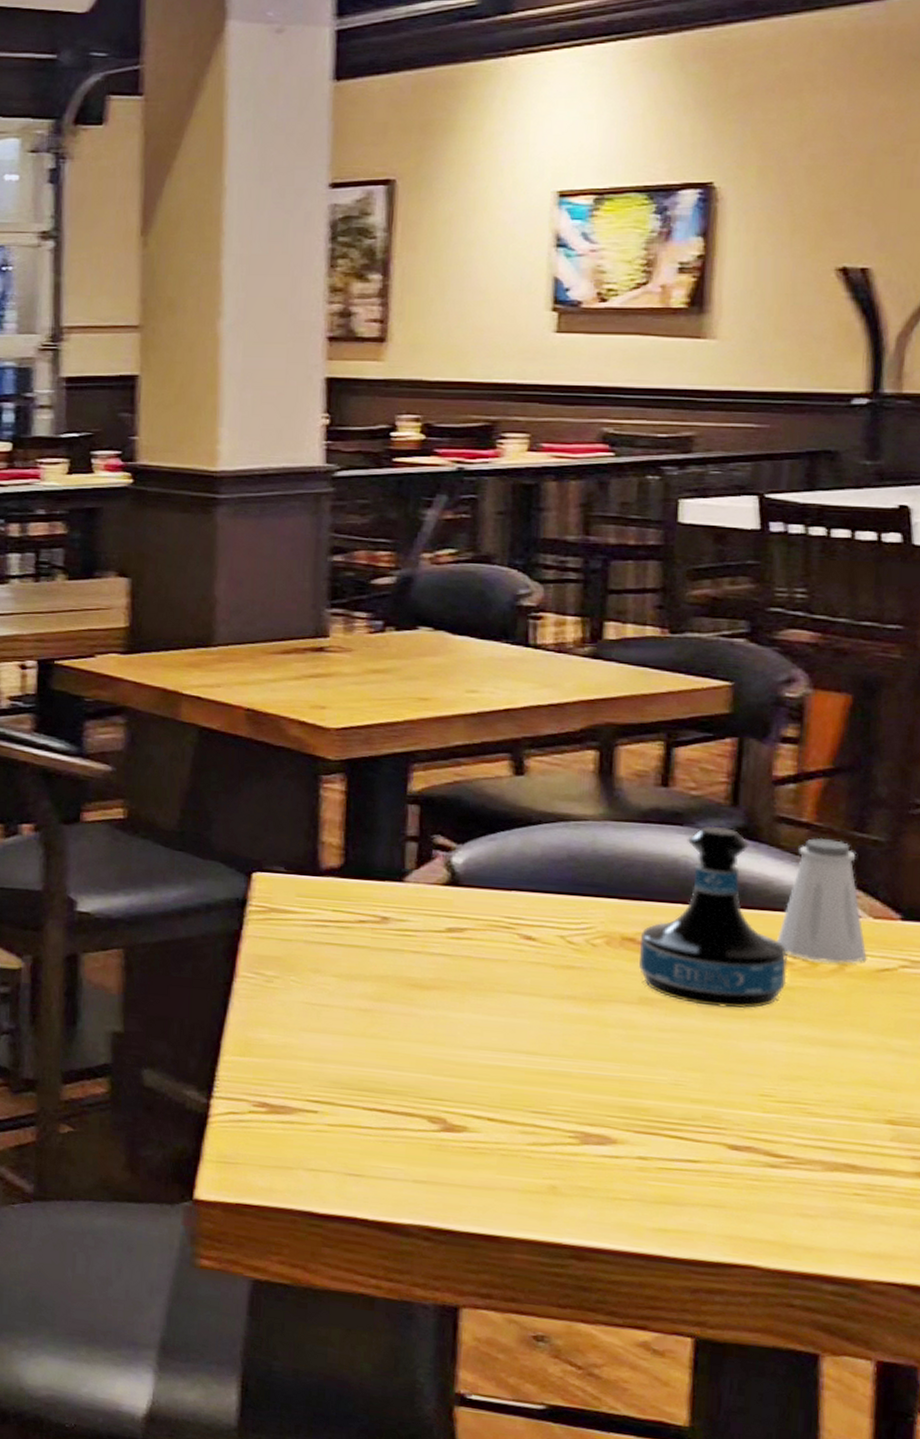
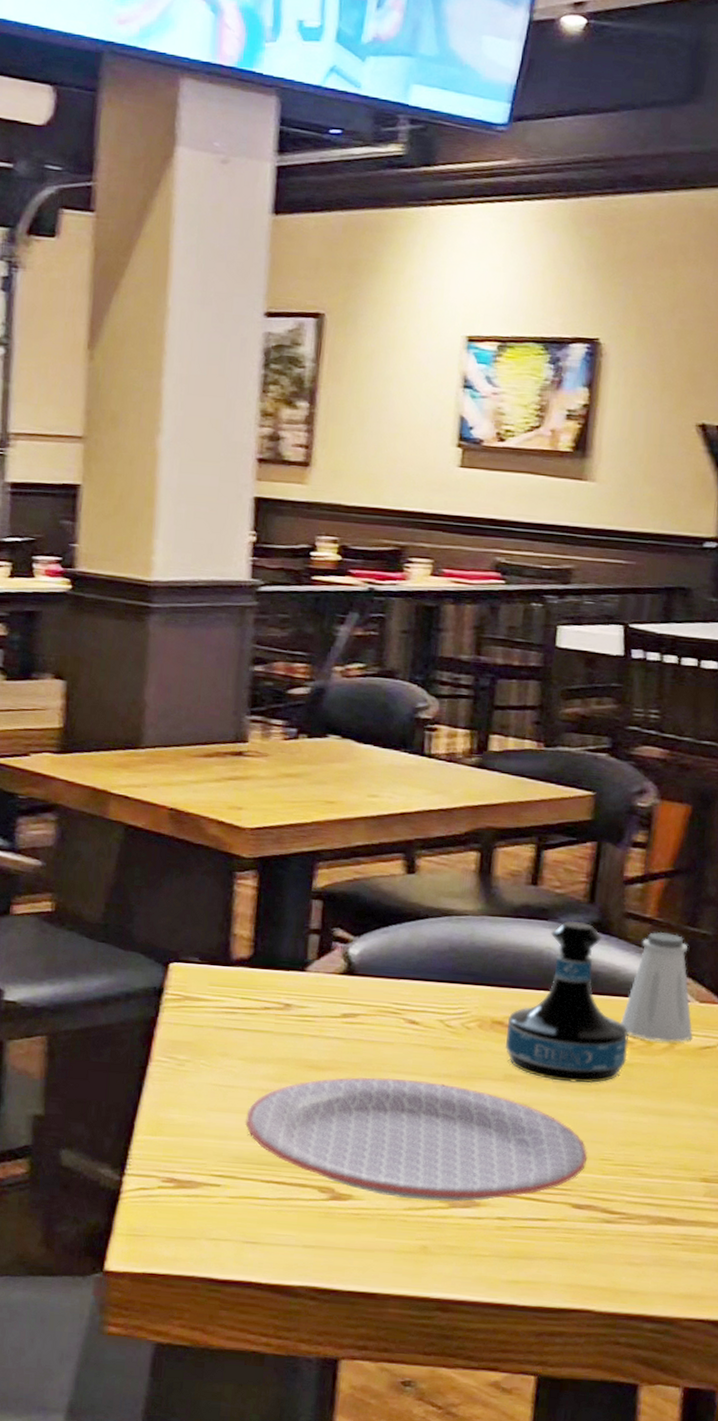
plate: none [342,997,744,1139] -> present [244,1077,588,1203]

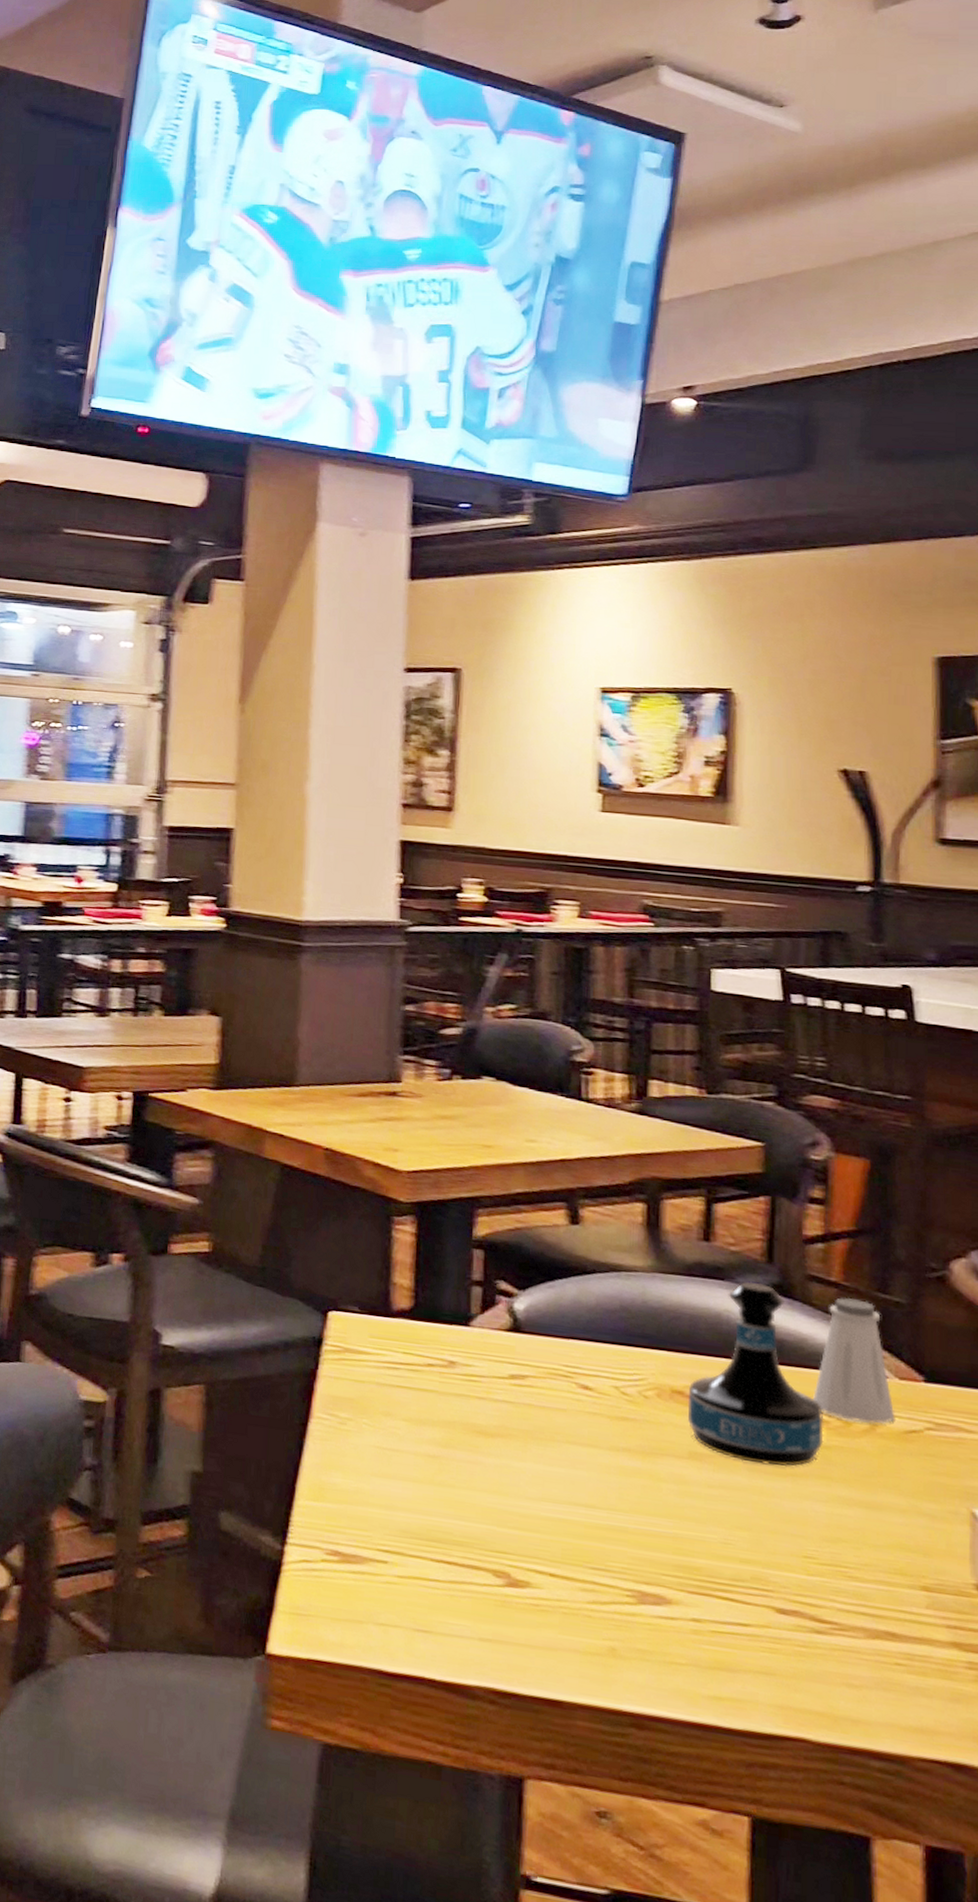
plate: present [244,1077,588,1203] -> none [411,1445,789,1599]

